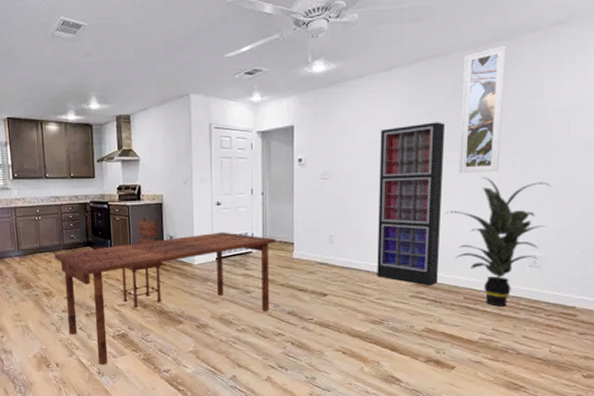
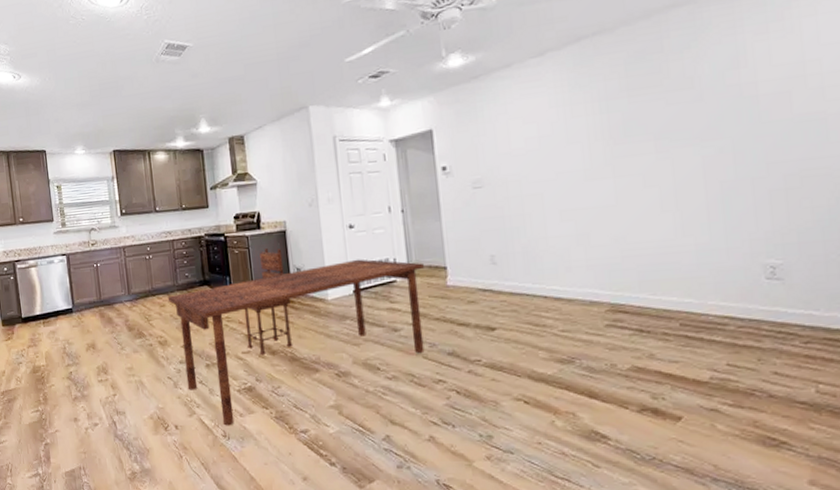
storage cabinet: present [377,122,445,286] -> none [540,108,640,312]
indoor plant: present [446,177,551,307] -> none [639,169,782,334]
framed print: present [459,45,507,174] -> none [635,10,702,168]

